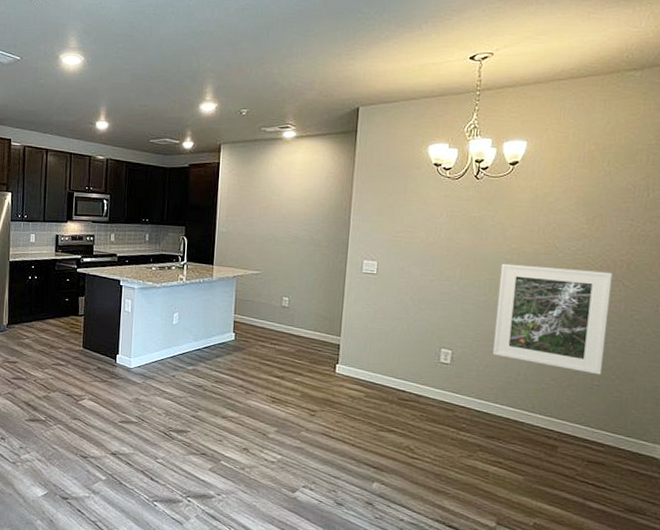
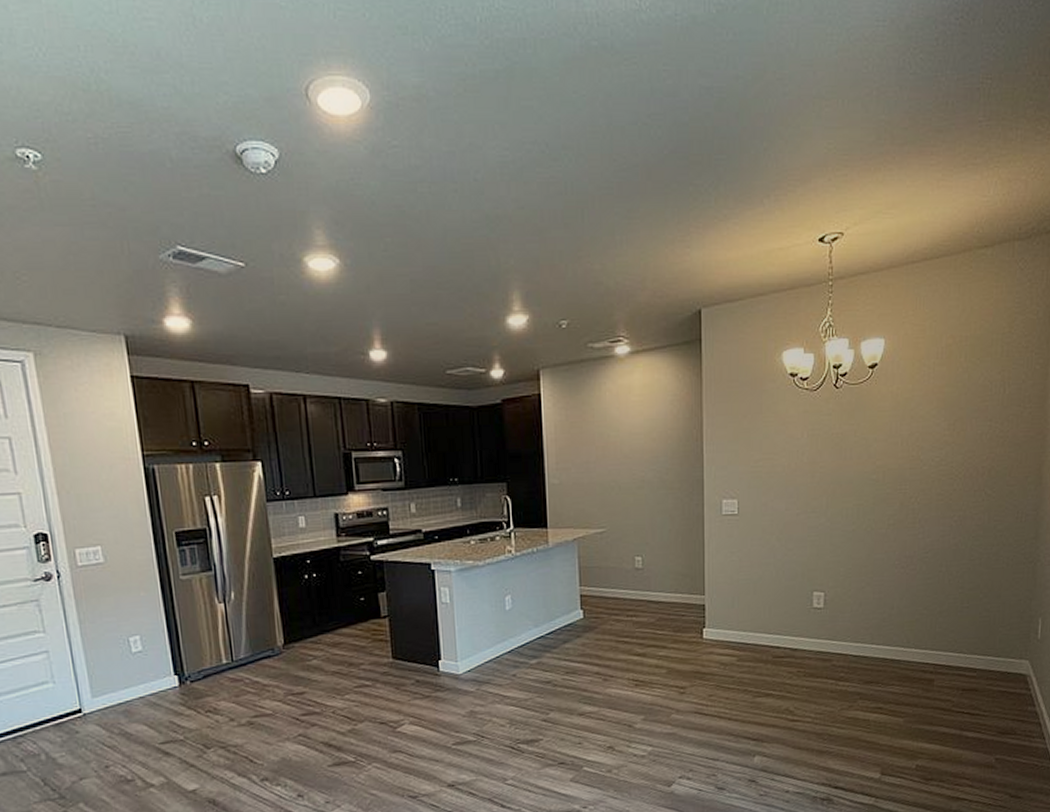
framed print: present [492,263,613,375] -> none [865,481,976,596]

